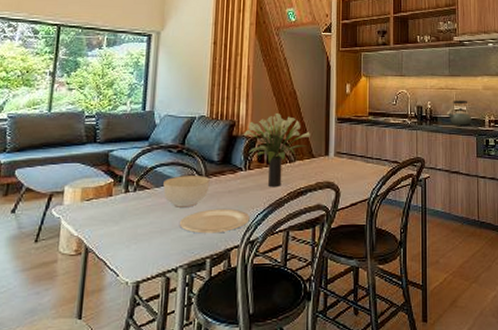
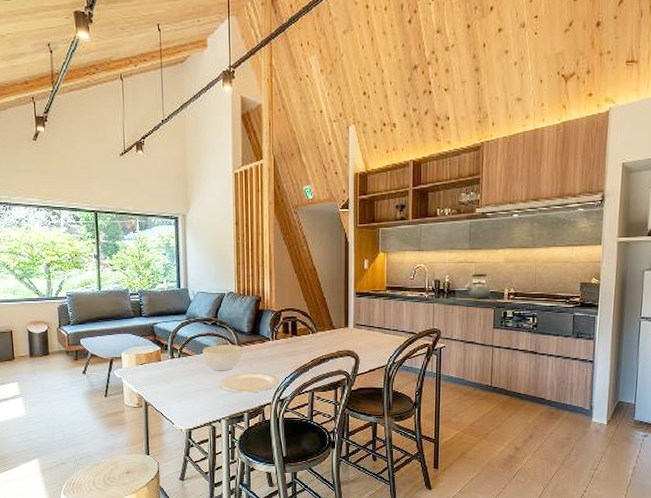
flower arrangement: present [244,114,310,188] -> none [270,289,330,355]

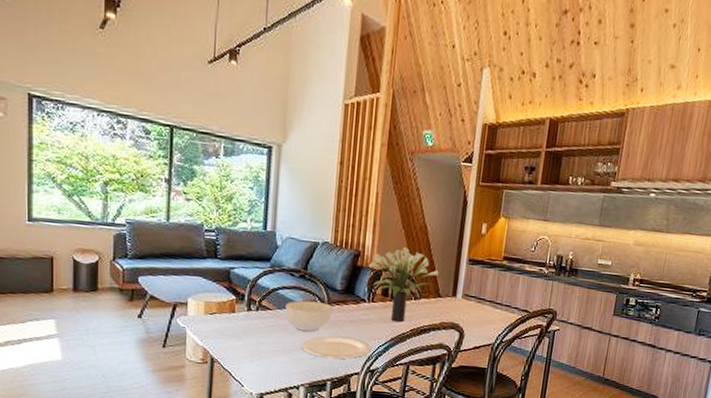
flower arrangement: none [270,289,330,355] -> present [369,247,439,323]
kettle: present [464,273,491,298] -> none [588,253,616,282]

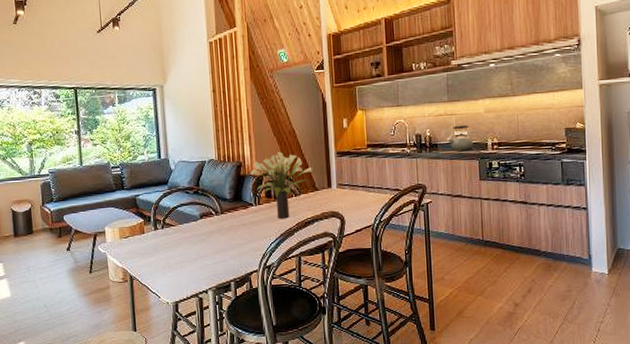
bowl: present [285,300,333,332] -> none [186,212,226,240]
plate: present [300,336,371,360] -> none [203,239,265,262]
kettle: none [588,253,616,282] -> present [446,124,474,151]

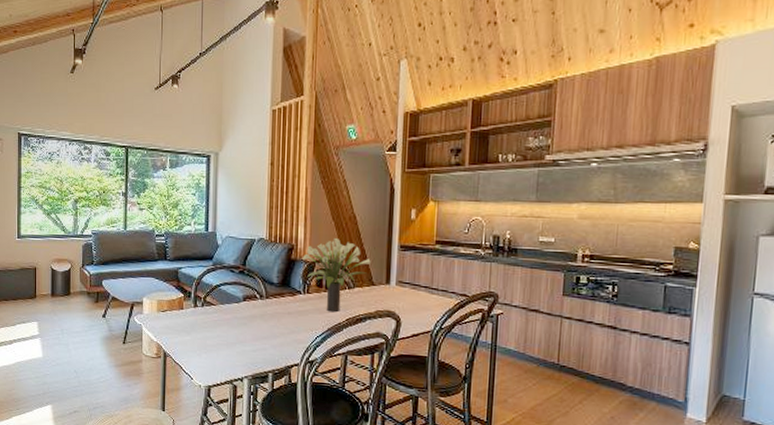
kettle: present [446,124,474,151] -> none [528,230,561,260]

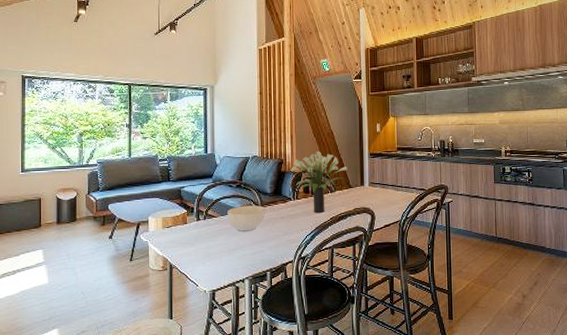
bowl: none [227,295,270,325] -> present [227,205,265,231]

